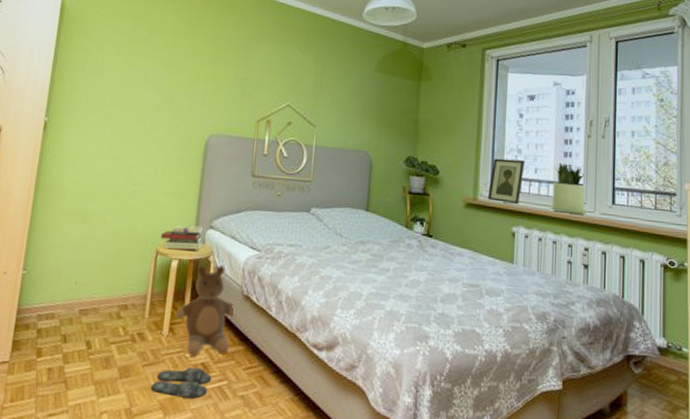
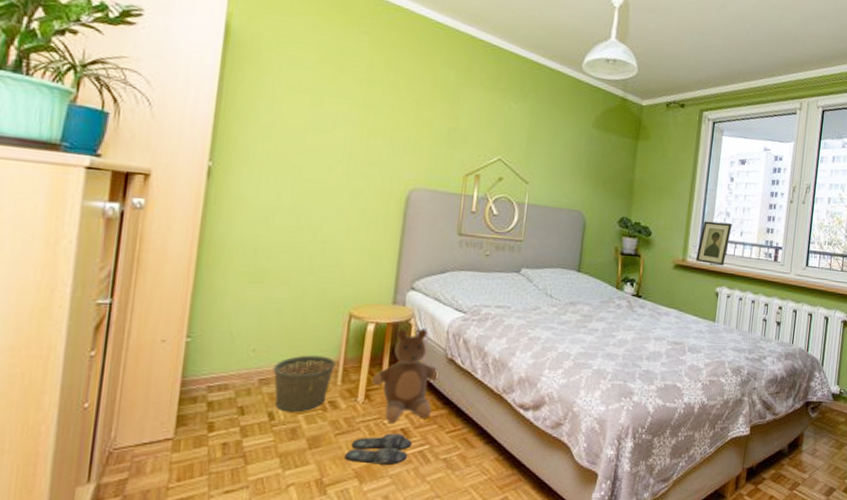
basket: none [91,288,144,342] -> present [273,355,336,413]
books: present [161,224,204,252] -> none [355,285,404,314]
planter: present [549,162,589,215] -> none [750,226,785,276]

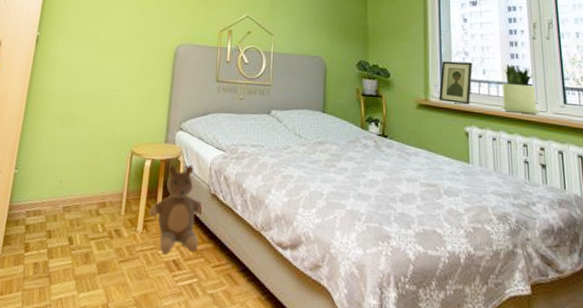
basket: present [273,355,336,413] -> none [73,187,120,239]
slippers: present [345,433,413,464] -> none [127,263,183,296]
planter: none [750,226,785,276] -> present [500,64,541,114]

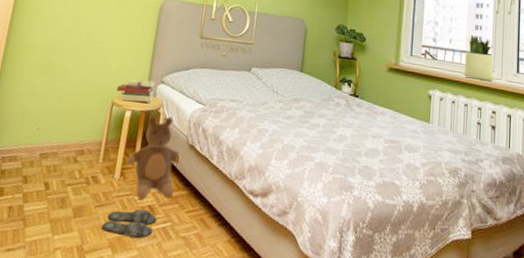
slippers: none [127,263,183,296] -> present [102,208,157,238]
books: none [136,126,174,152] -> present [117,79,156,104]
picture frame: present [439,61,473,105] -> none [408,28,441,71]

